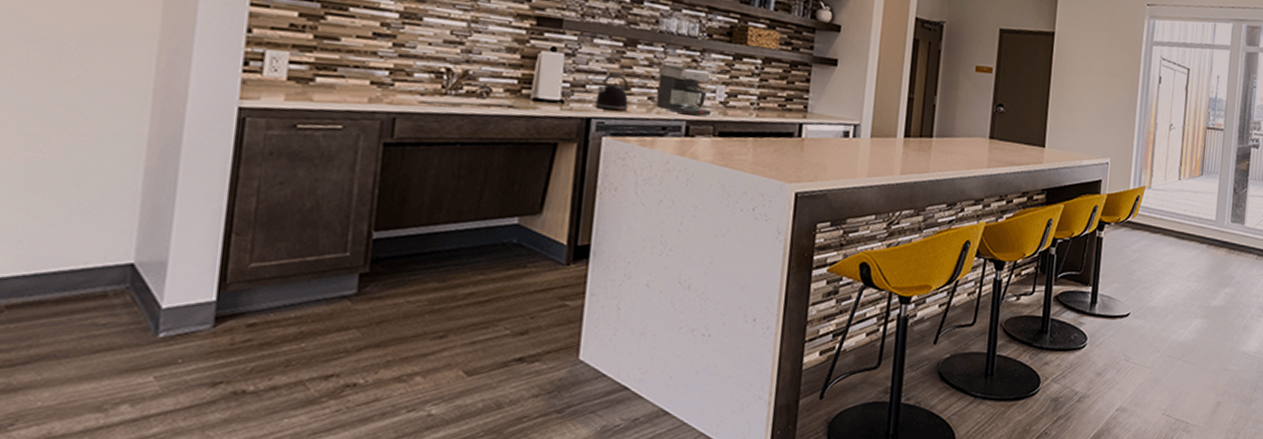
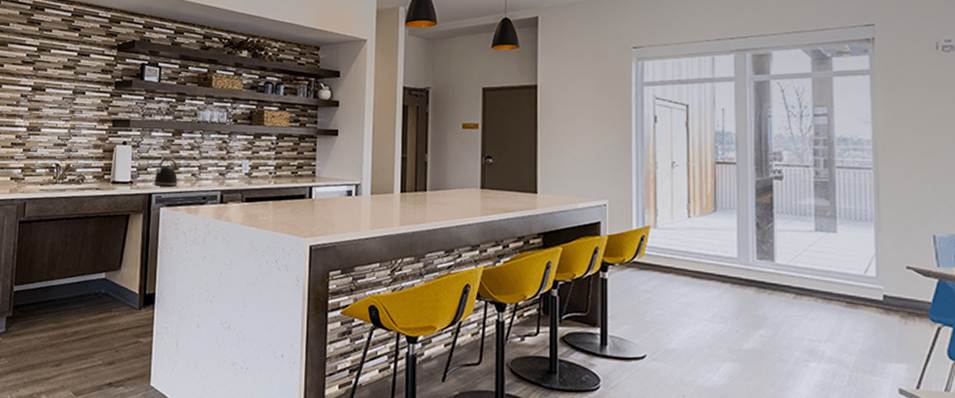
coffee maker: present [656,64,712,116] -> none [198,147,239,186]

